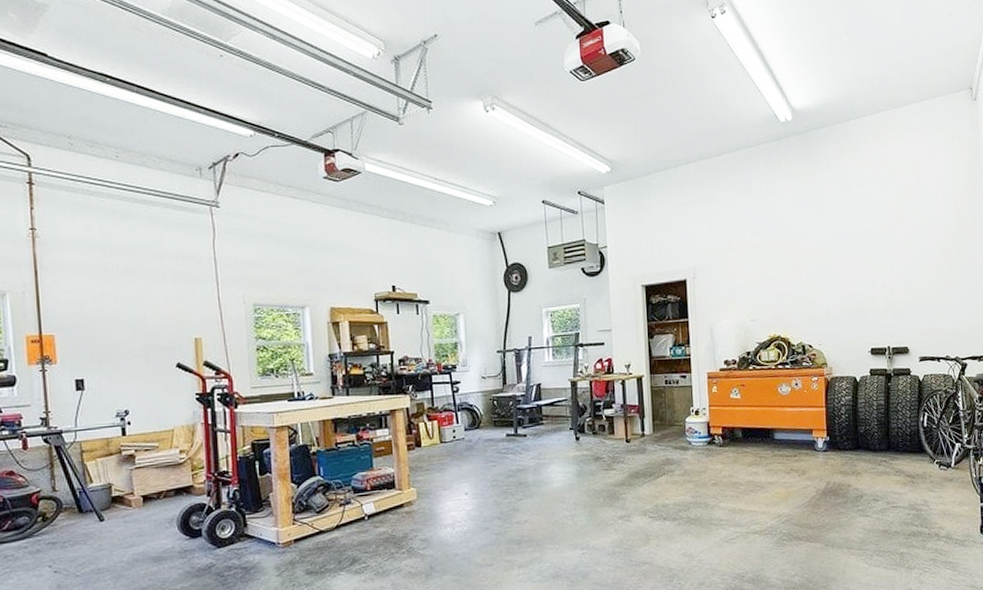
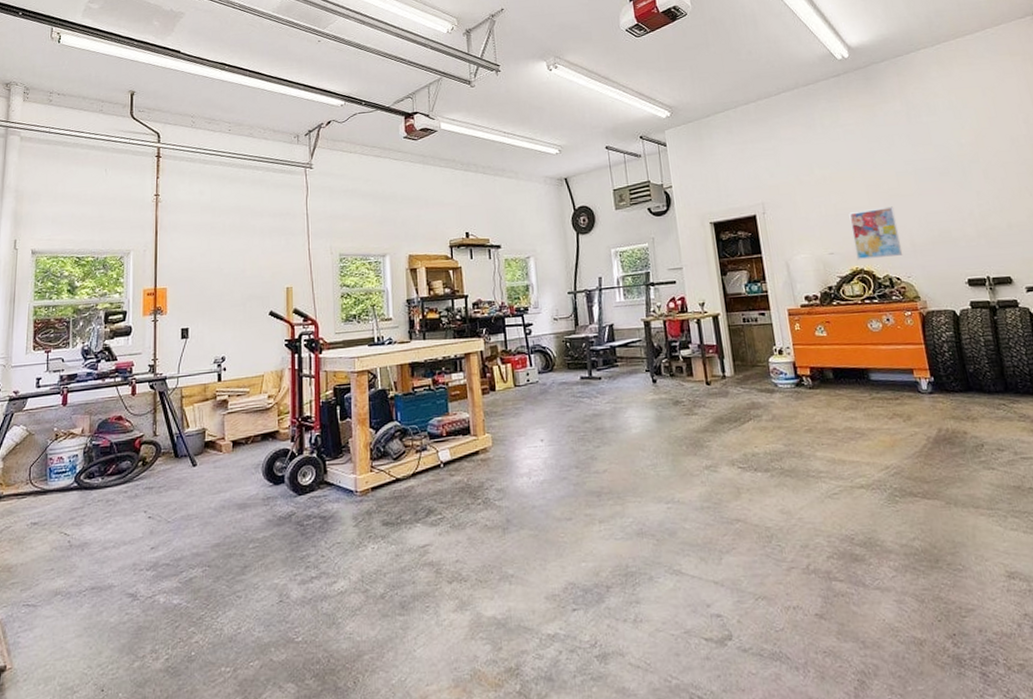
wall art: none [773,276,818,328] -> present [848,206,903,260]

